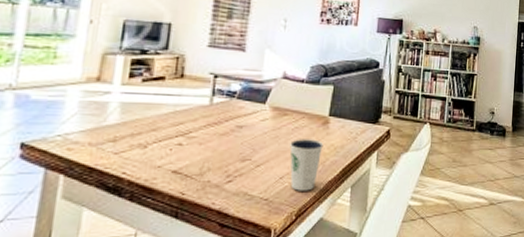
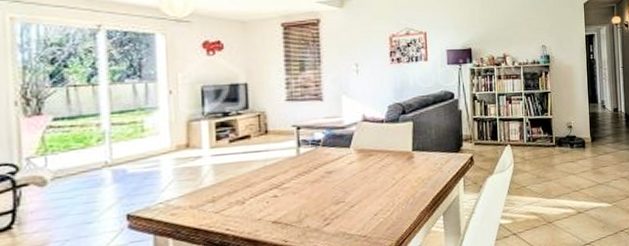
dixie cup: present [289,139,324,191] -> none [379,174,412,225]

